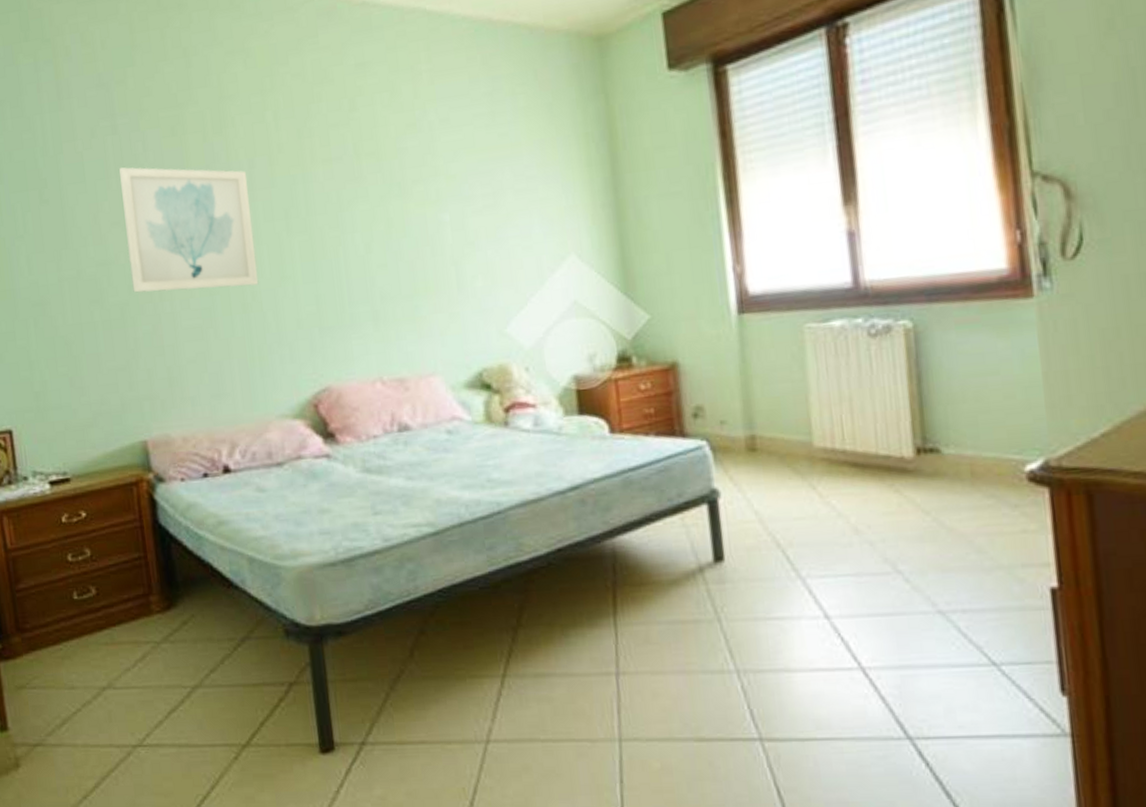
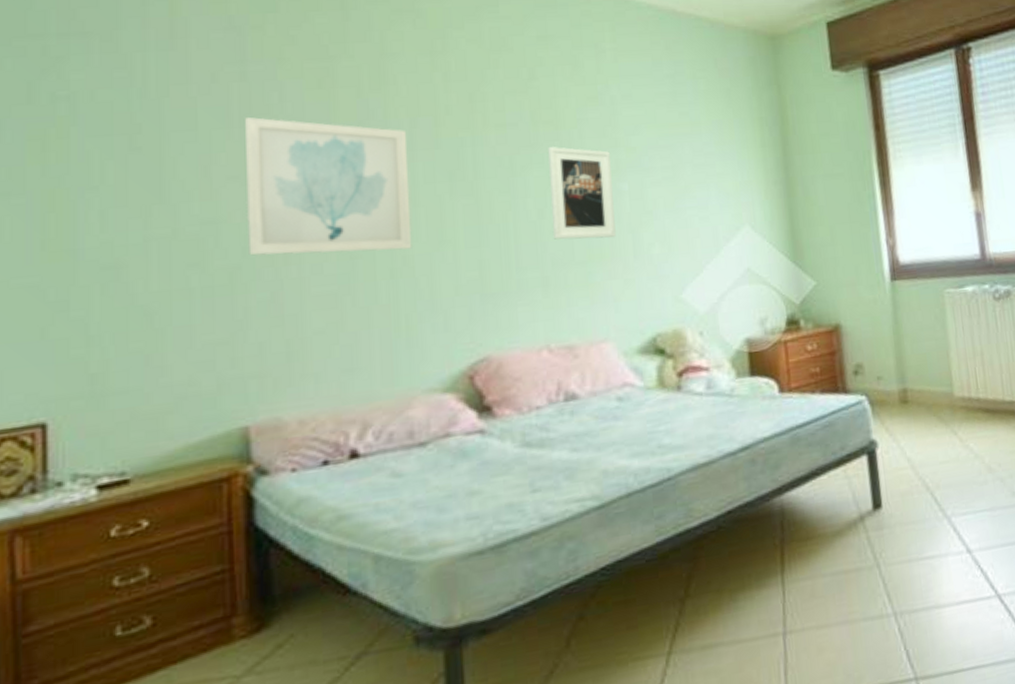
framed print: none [371,179,440,274] -> present [548,147,616,240]

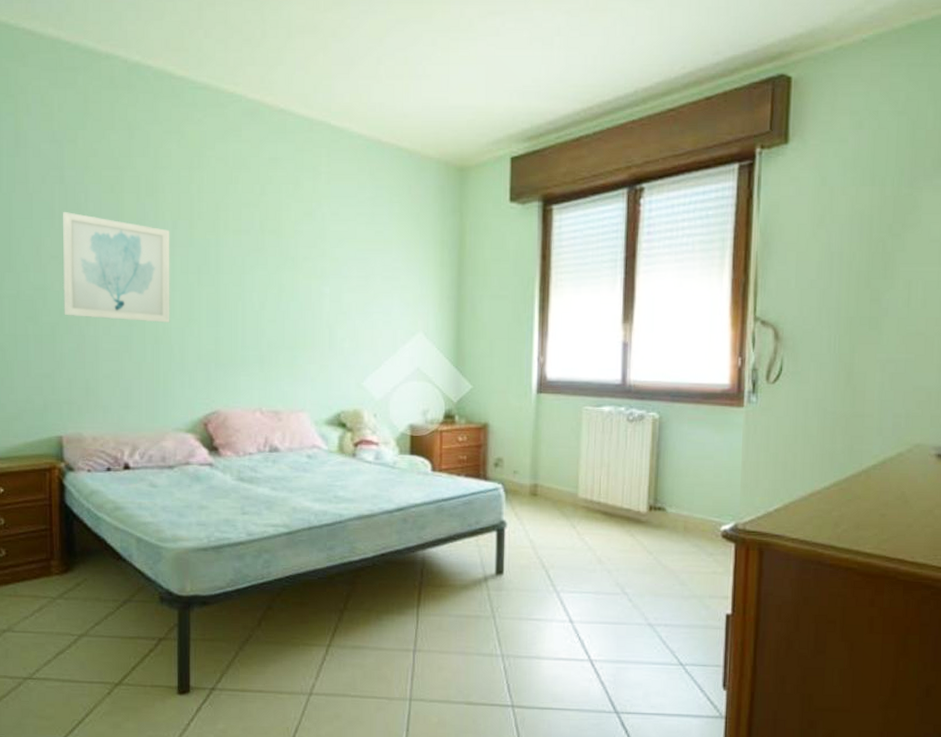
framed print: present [548,147,616,240] -> none [269,252,317,331]

